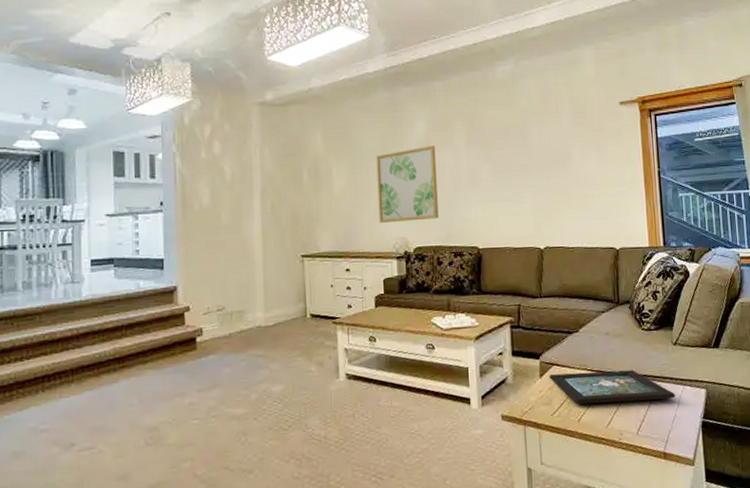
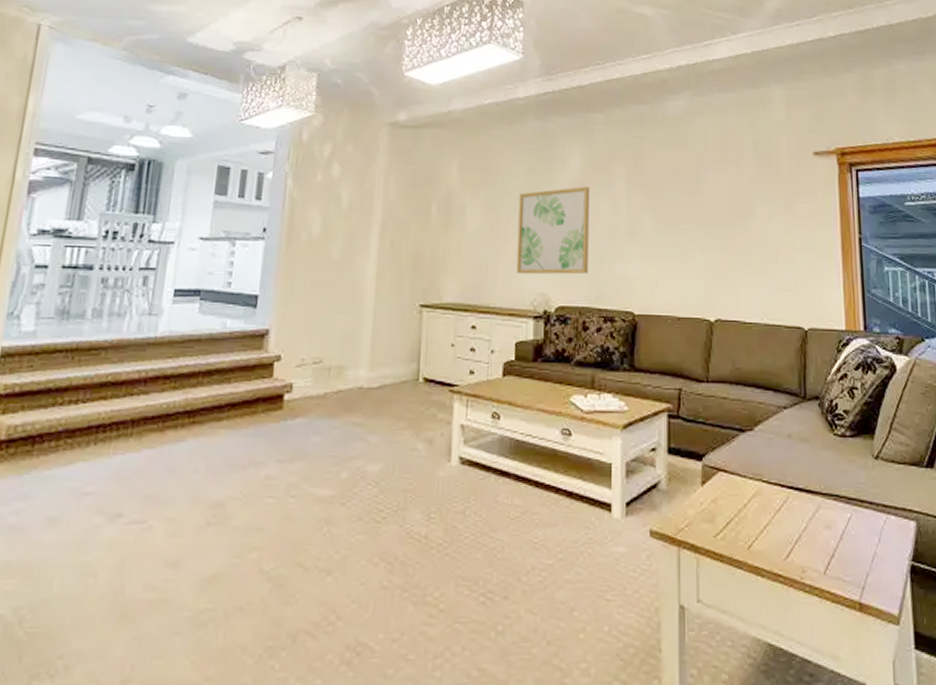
decorative tray: present [550,370,675,405] -> none [714,483,876,531]

